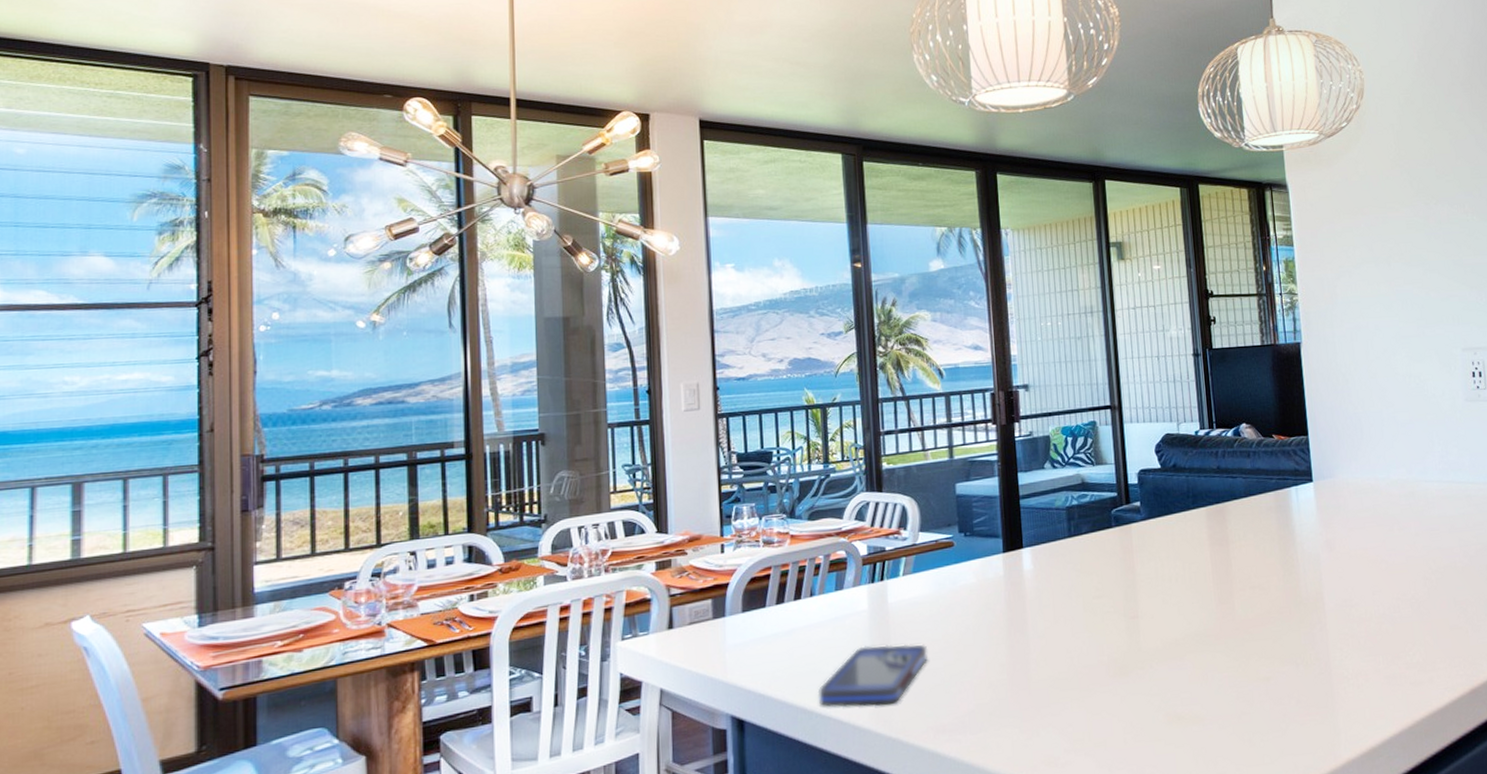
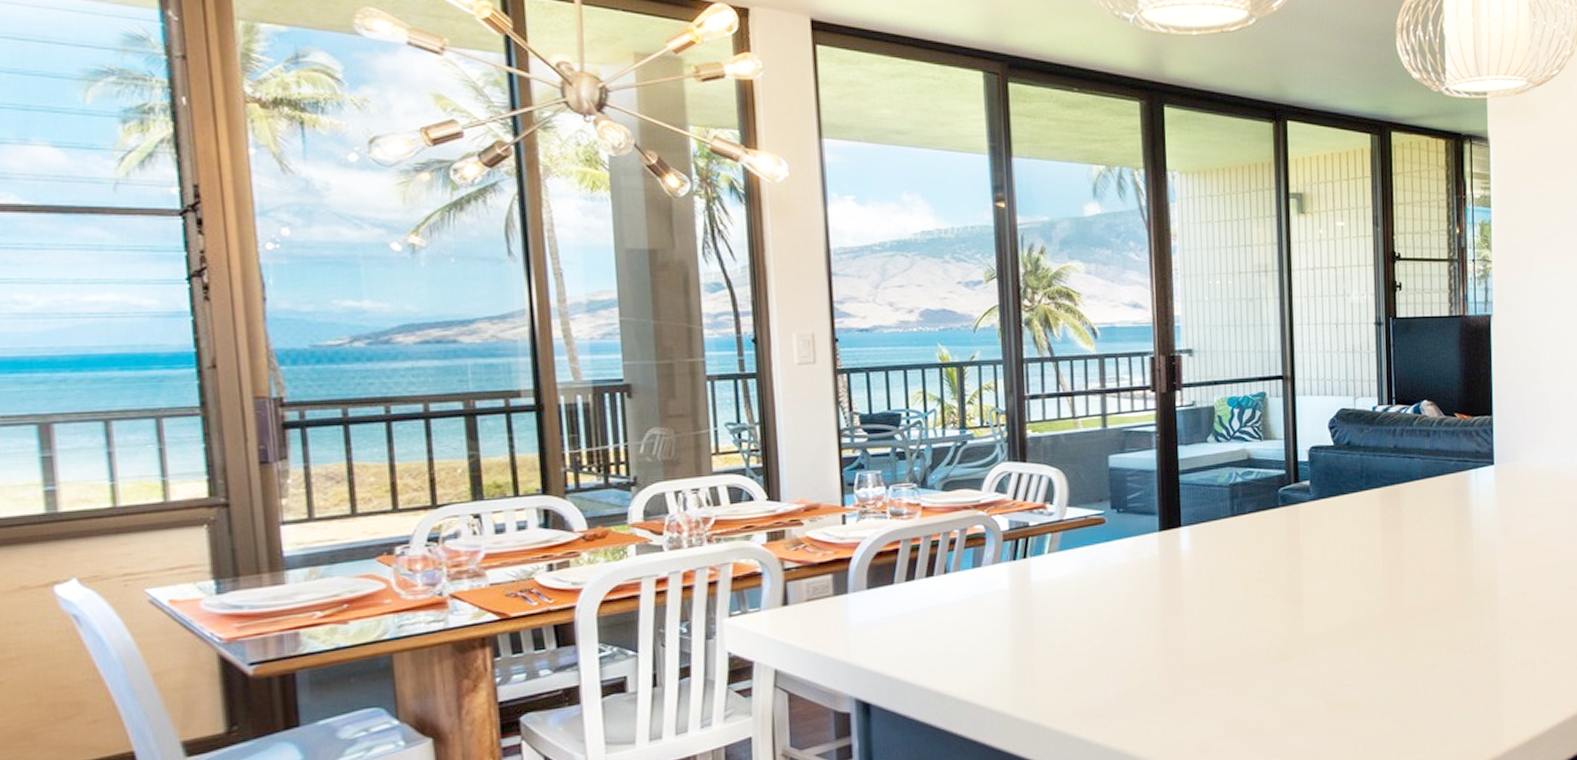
mobile phone: present [819,644,928,707] -> none [953,626,1074,690]

